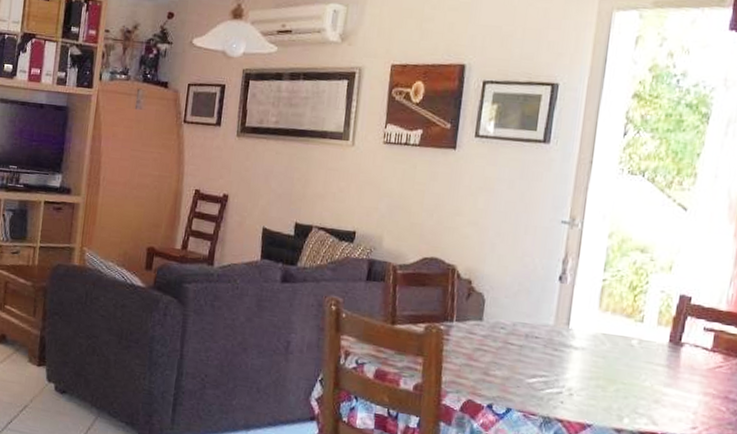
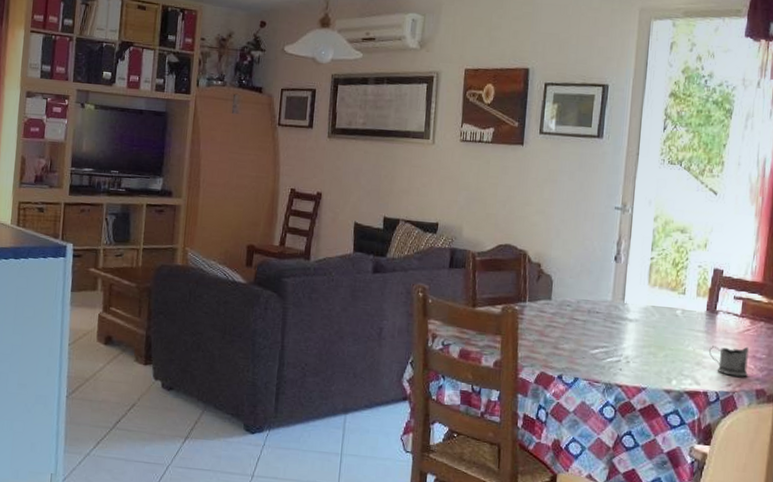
tea glass holder: none [669,382,720,420] -> present [708,346,749,377]

